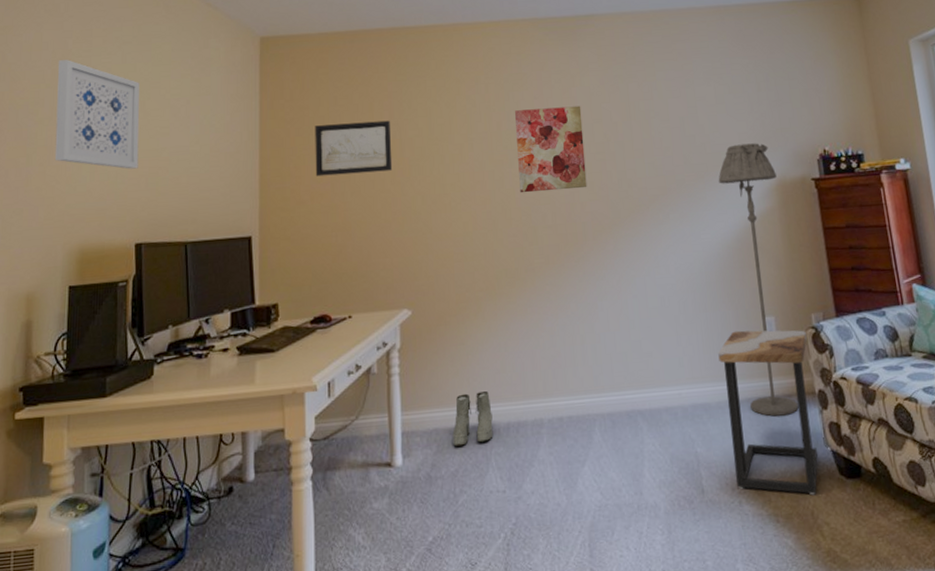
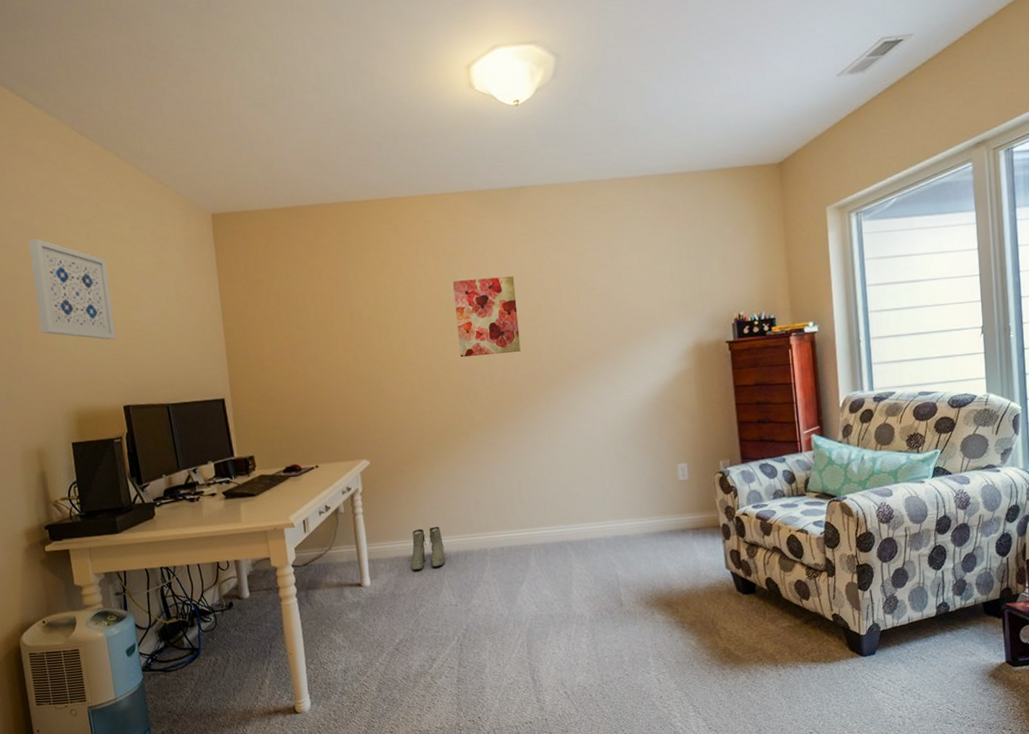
wall art: present [315,120,393,177] -> none [270,292,344,345]
floor lamp: present [718,143,799,417] -> none [640,309,705,546]
side table: present [718,330,818,495] -> none [637,474,719,607]

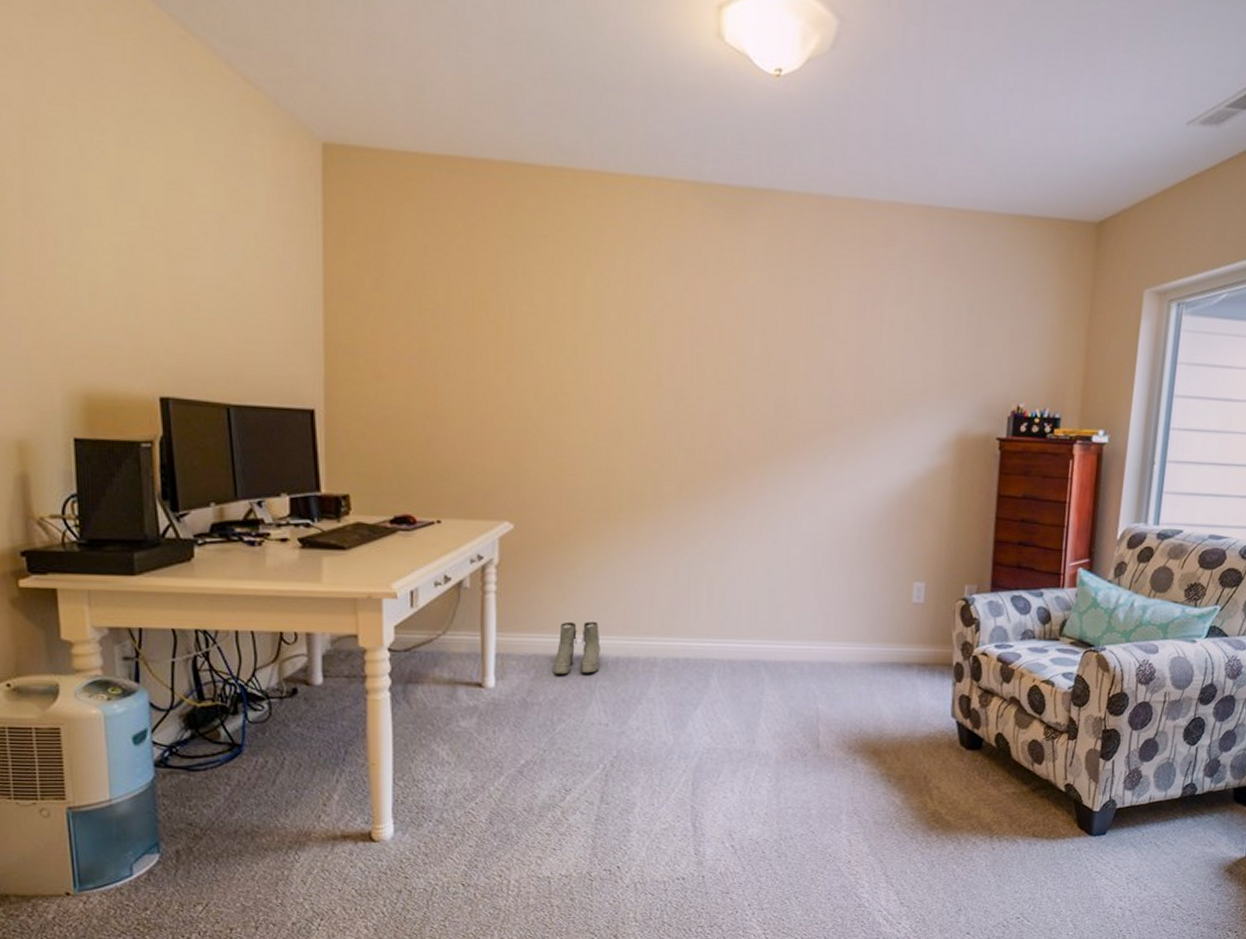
wall art: present [28,238,116,340] -> none [27,126,158,300]
wall art: present [453,276,521,358] -> none [656,301,742,411]

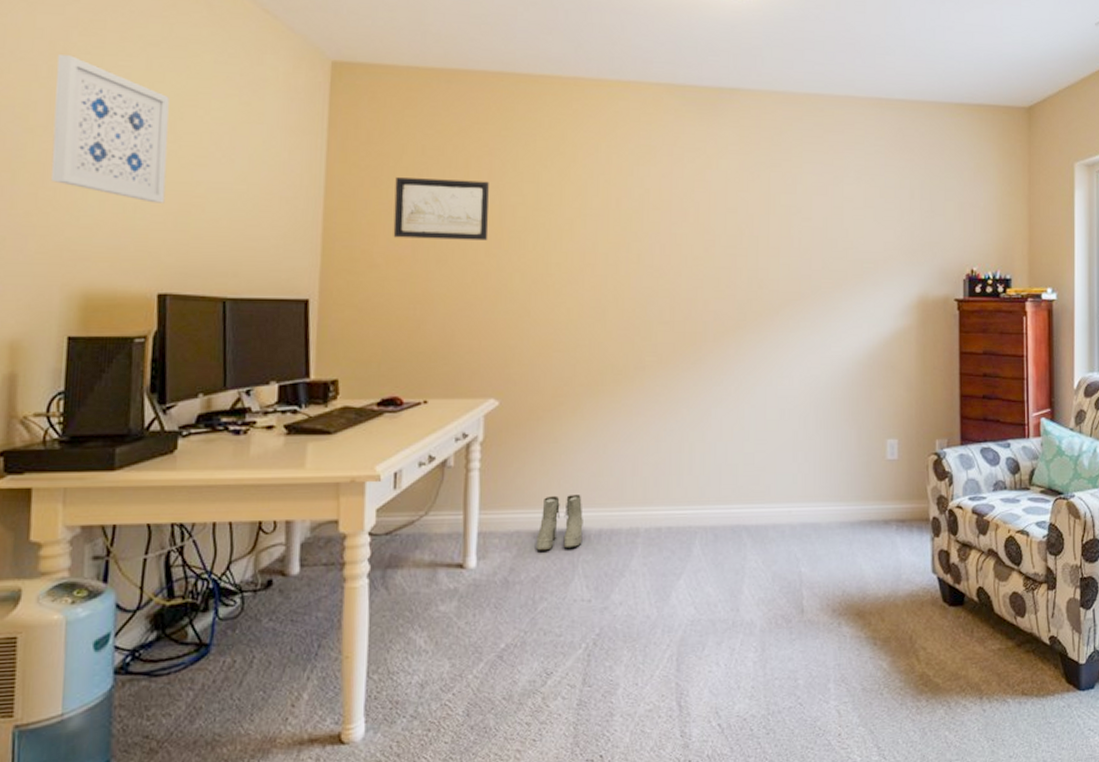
wall art: none [27,126,158,300] -> present [50,54,169,203]
wall art: none [398,279,499,354] -> present [393,177,490,241]

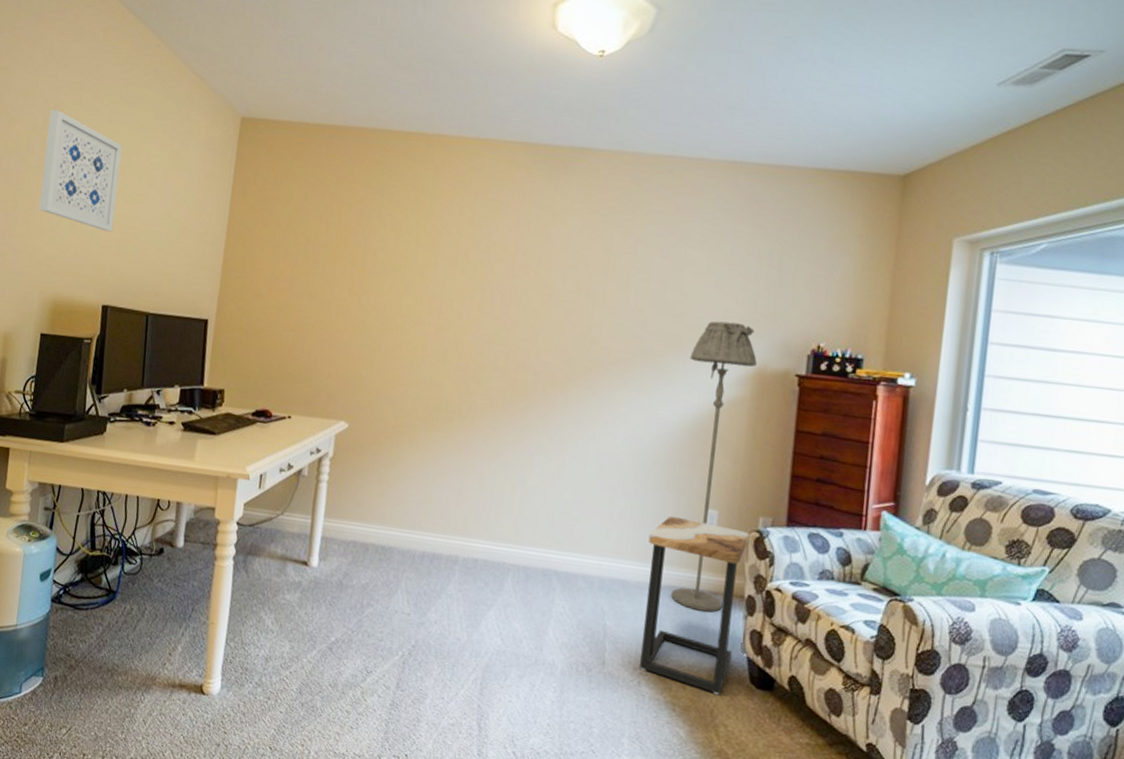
wall art: present [393,177,490,241] -> none [276,220,357,280]
boots: present [536,495,583,551] -> none [368,514,411,565]
side table: none [835,451,928,621] -> present [640,516,749,696]
floor lamp: none [857,254,919,541] -> present [671,321,757,612]

